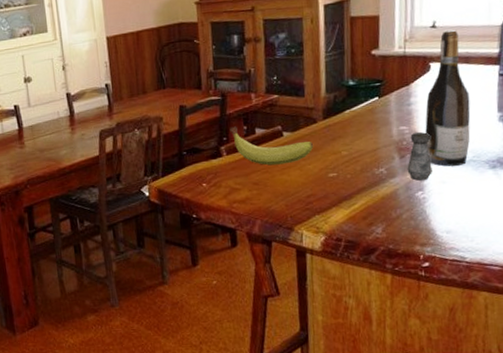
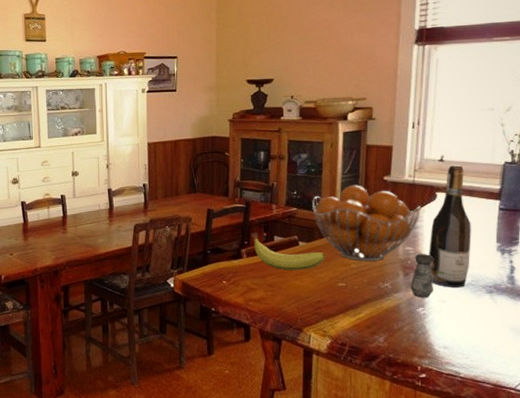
fruit basket: none [294,62,415,148] -> present [312,185,422,262]

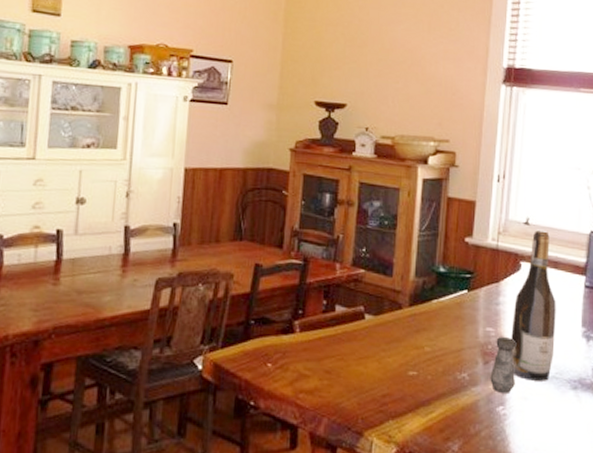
fruit: present [251,232,326,271] -> none [307,298,397,353]
fruit basket: present [312,185,422,262] -> none [383,245,505,344]

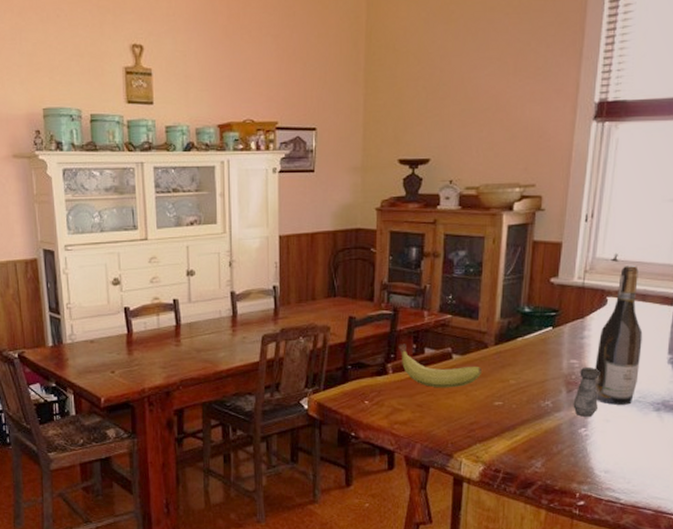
fruit: none [307,298,397,353] -> present [398,344,483,388]

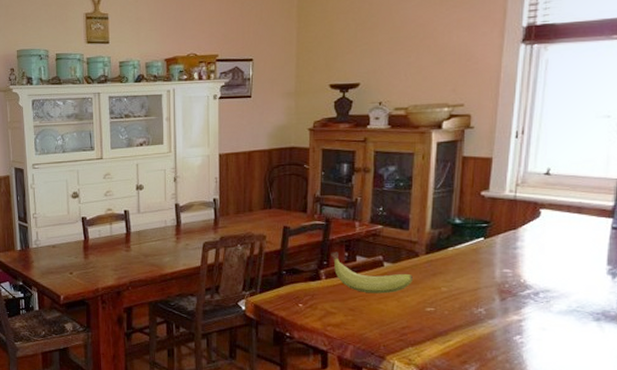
salt shaker: present [573,368,599,417] -> none [507,277,534,325]
wine bottle: present [594,264,643,405] -> none [529,178,579,314]

